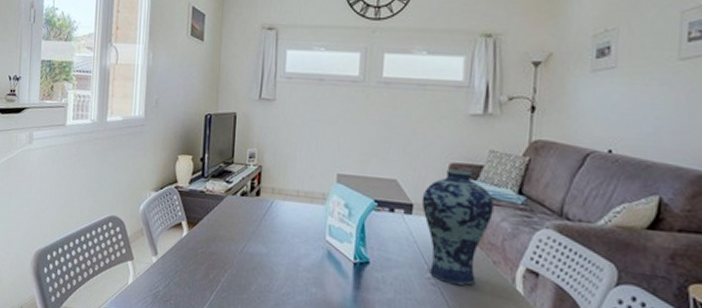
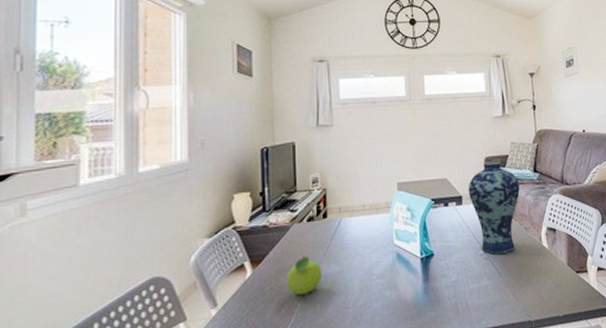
fruit: none [217,229,250,267] -> present [287,256,323,296]

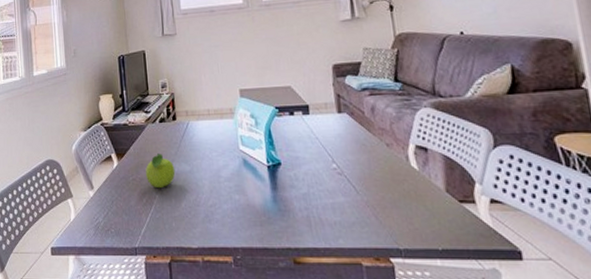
vase: present [468,161,520,255] -> none [315,68,378,170]

